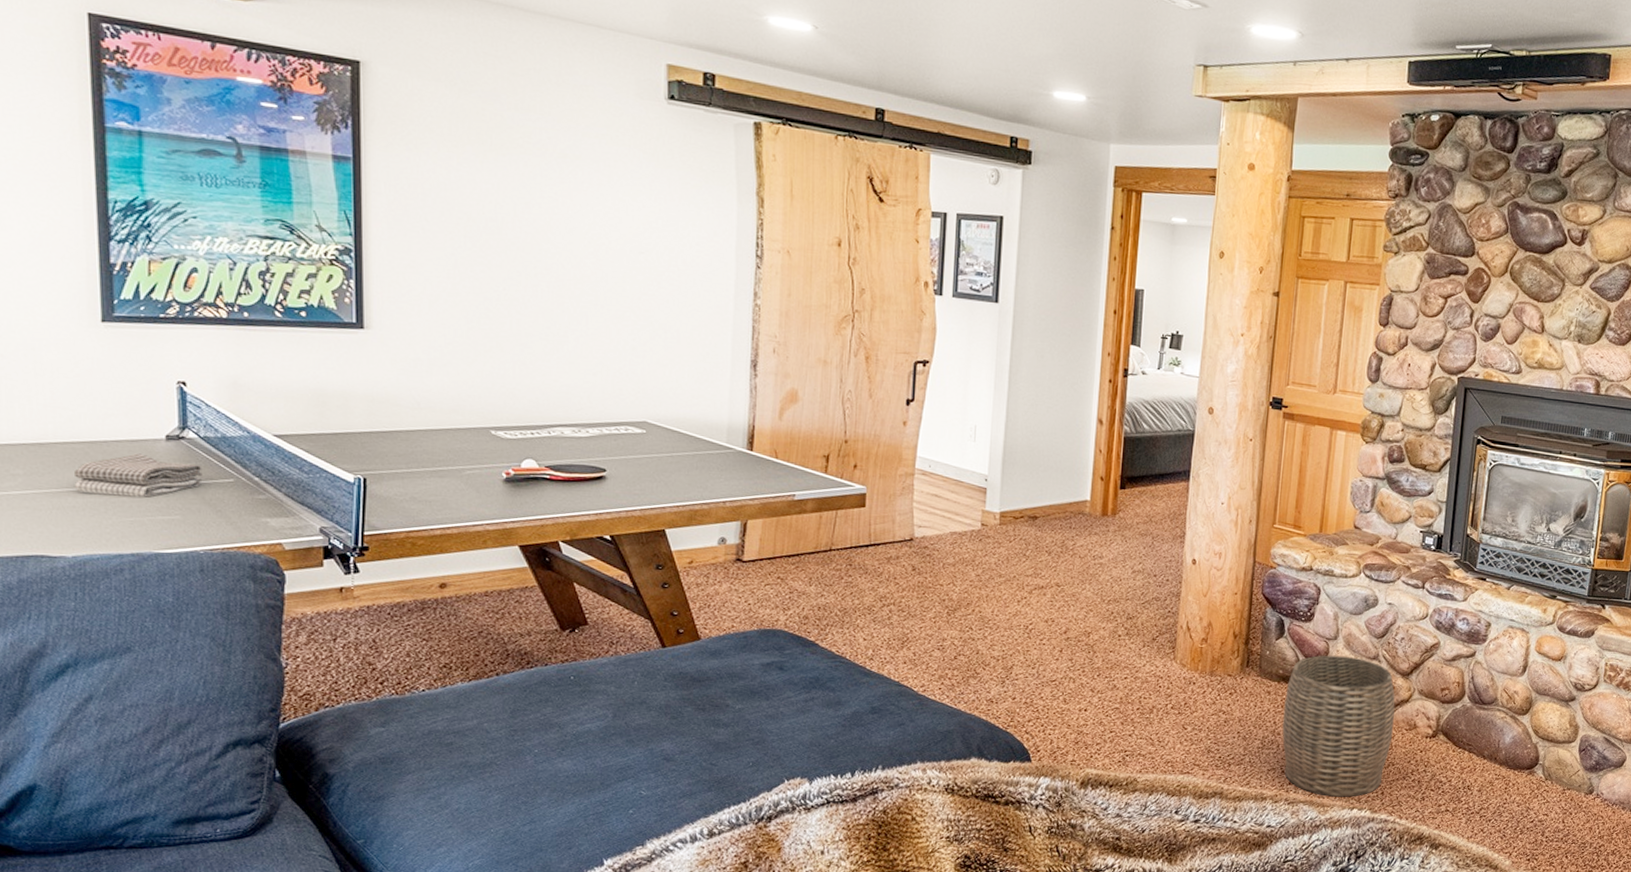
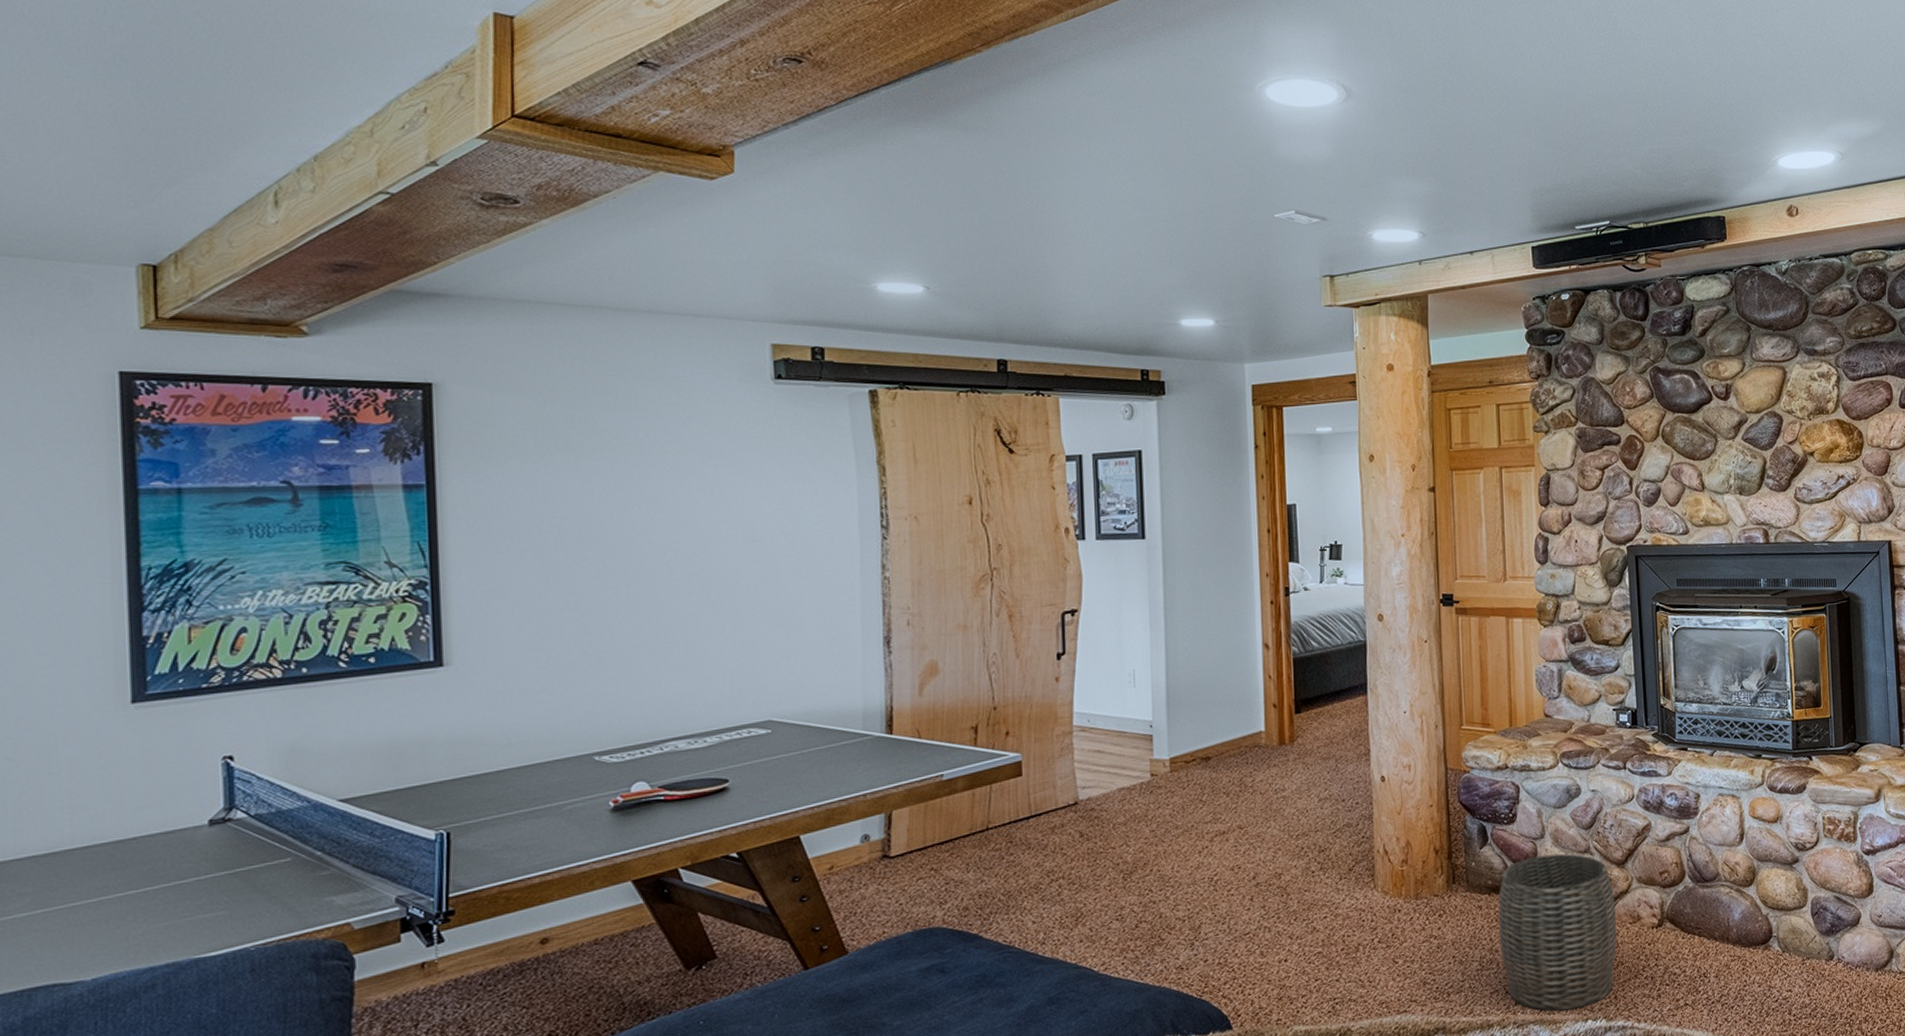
towel: present [74,453,203,498] -> none [95,845,254,903]

